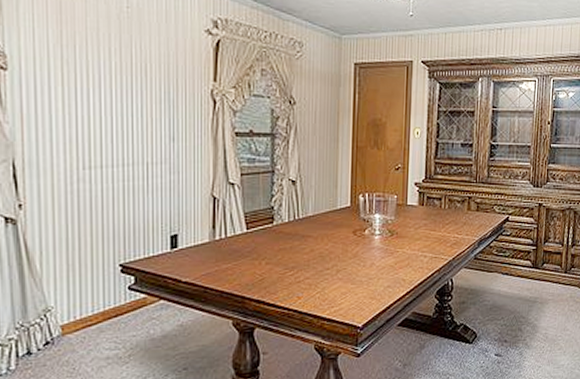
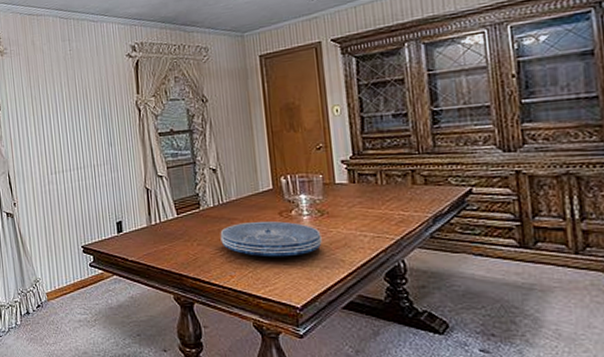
placemat: none [292,239,389,277] -> present [220,221,322,257]

